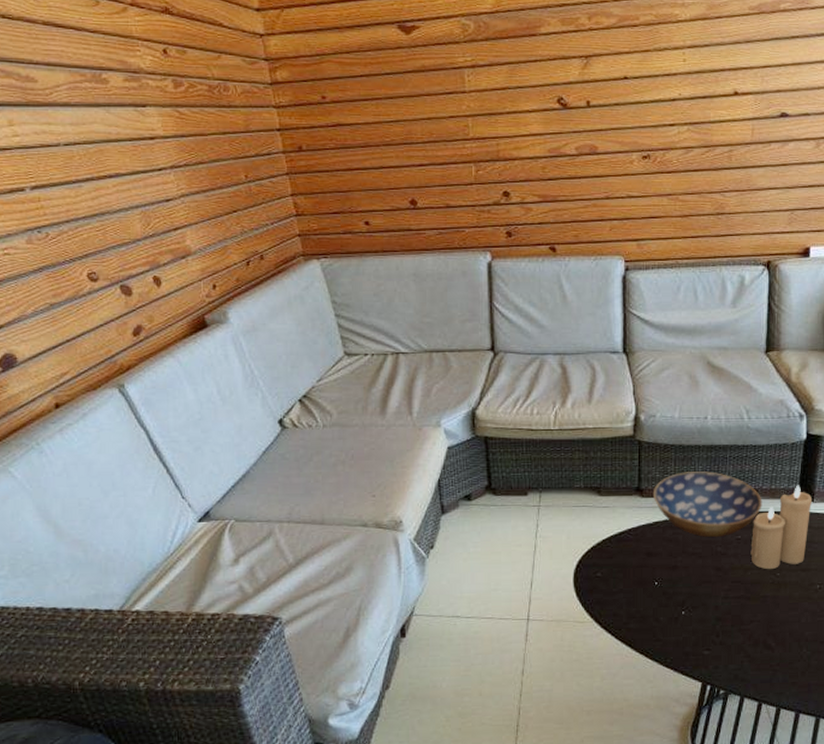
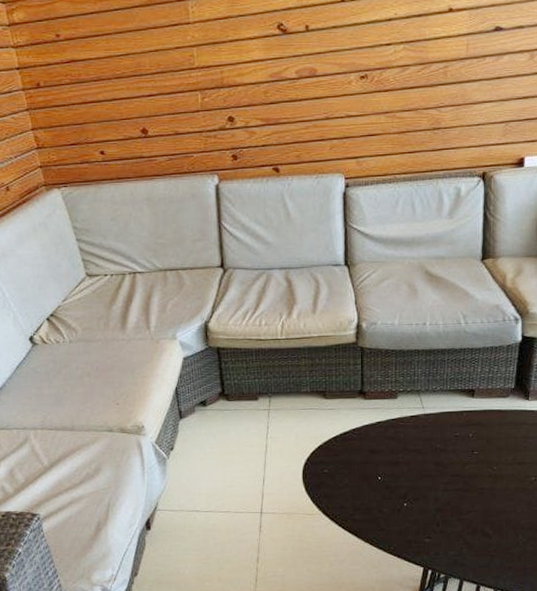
bowl: present [652,471,762,538] -> none [375,374,479,436]
candle: present [750,485,813,570] -> none [468,384,528,464]

